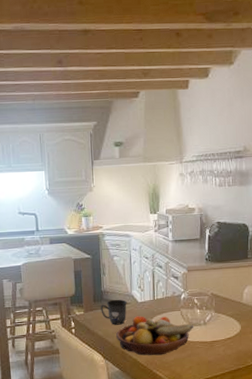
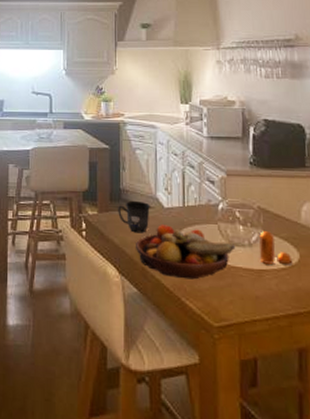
pepper shaker: none [211,311,236,337] -> present [259,231,293,265]

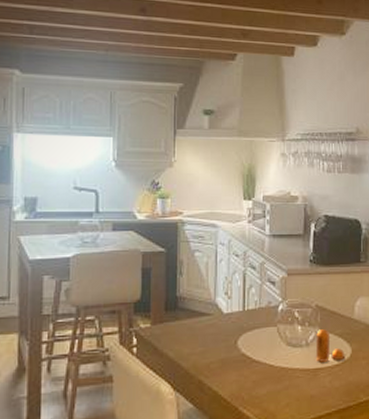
mug: present [118,200,150,233] -> none [174,308,209,344]
fruit bowl: present [136,225,236,280] -> none [193,332,294,387]

